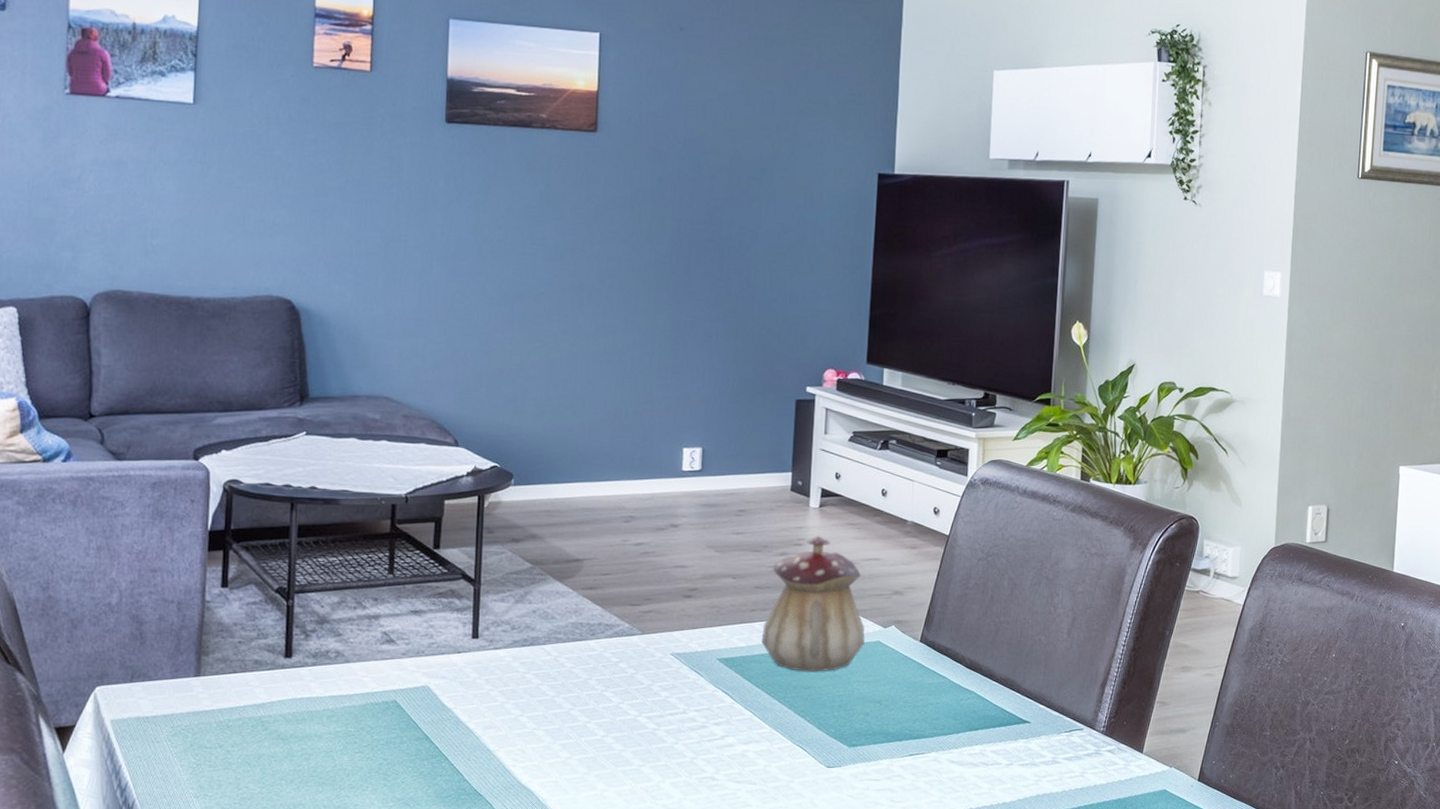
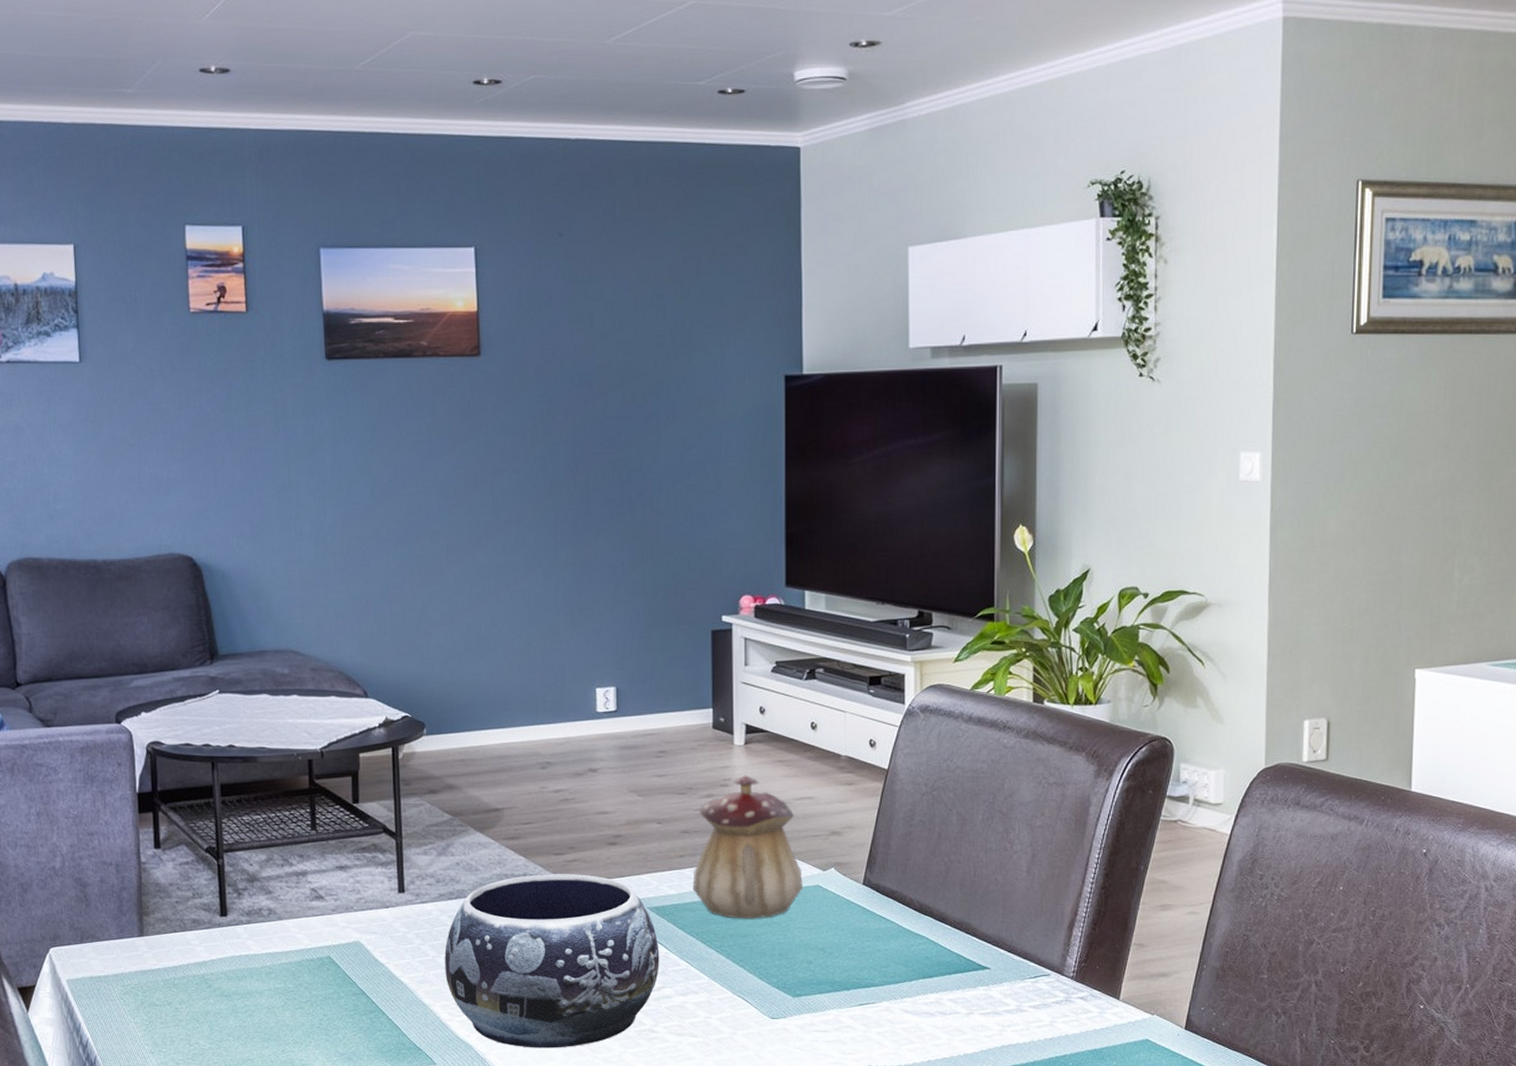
decorative bowl: none [512,624,726,795] -> present [444,874,660,1048]

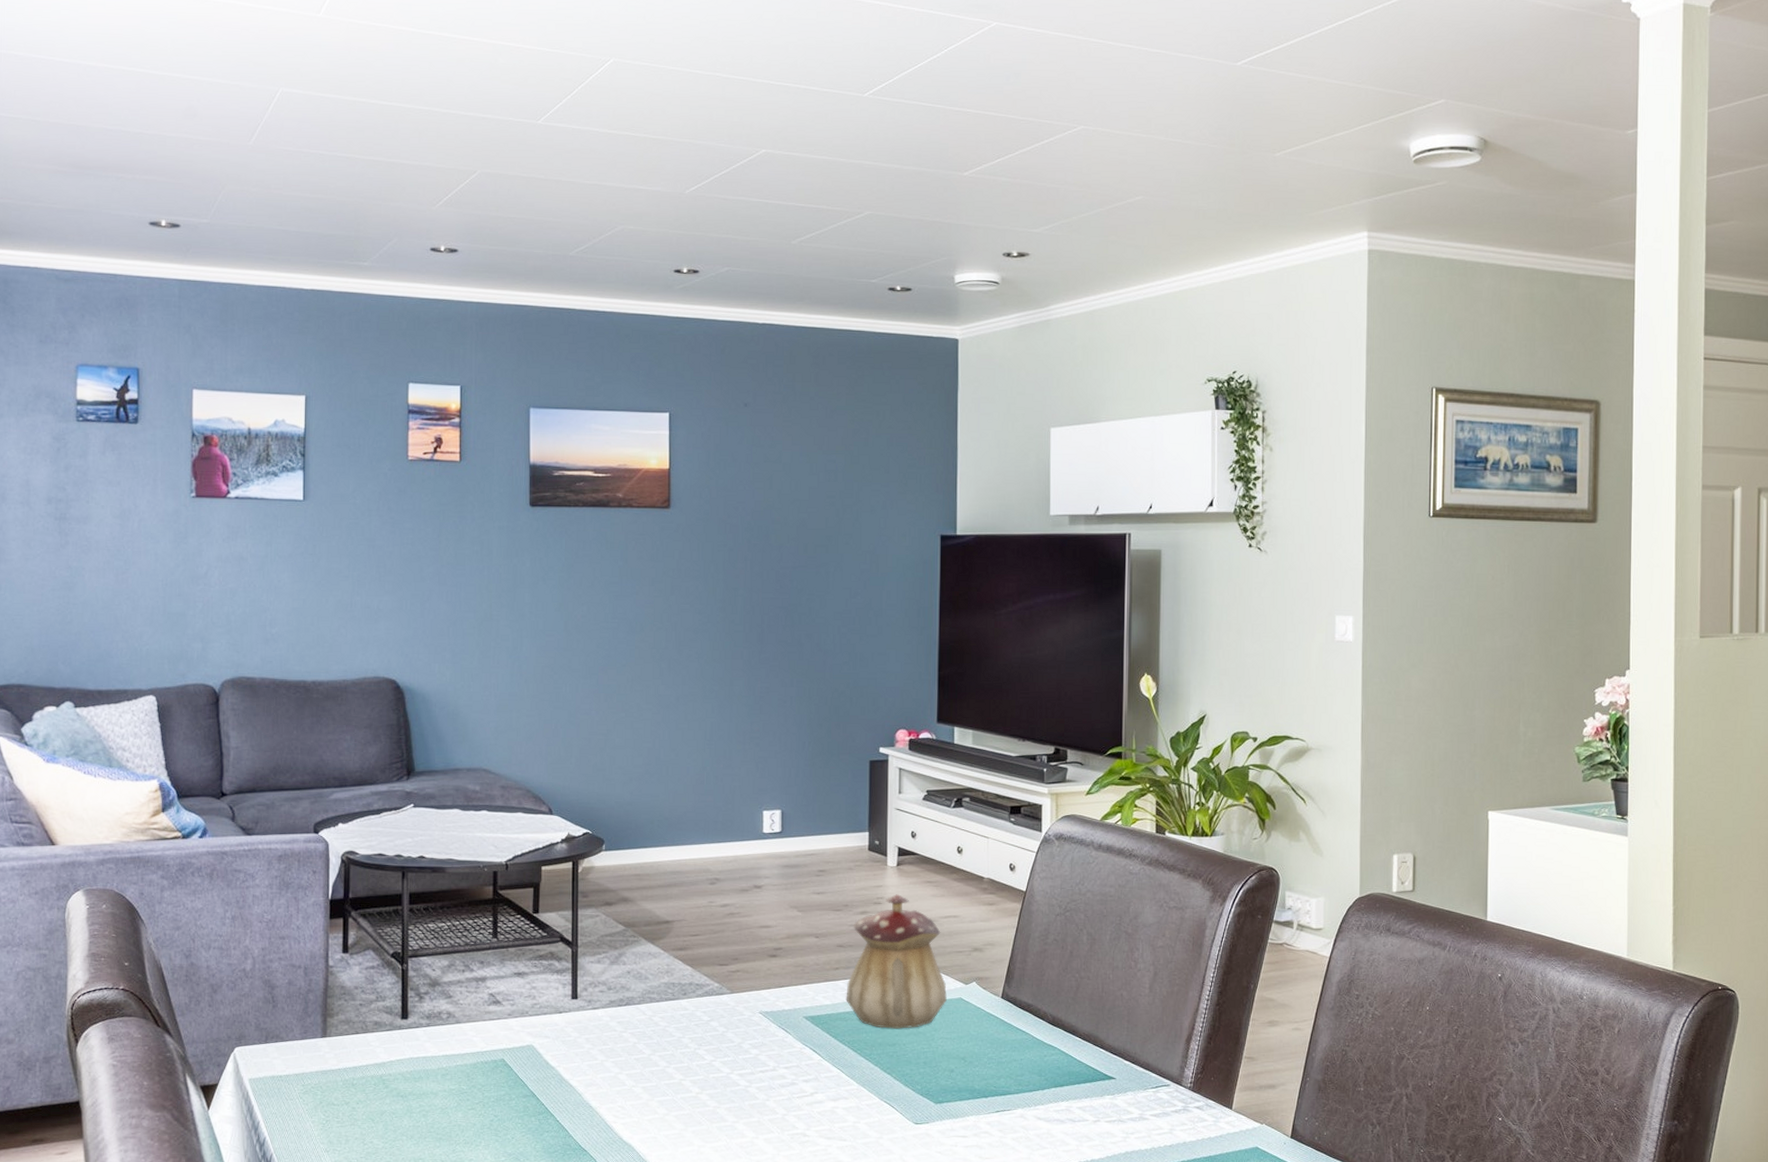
decorative bowl: present [444,874,660,1048] -> none [612,983,813,1151]

